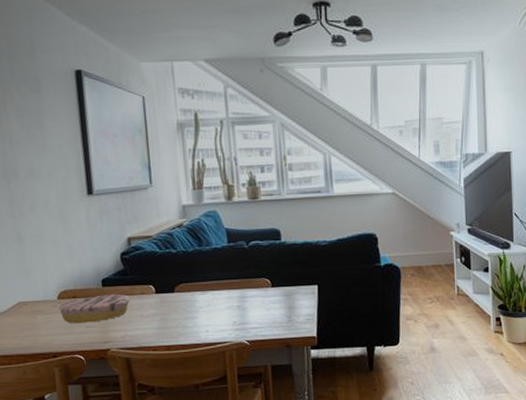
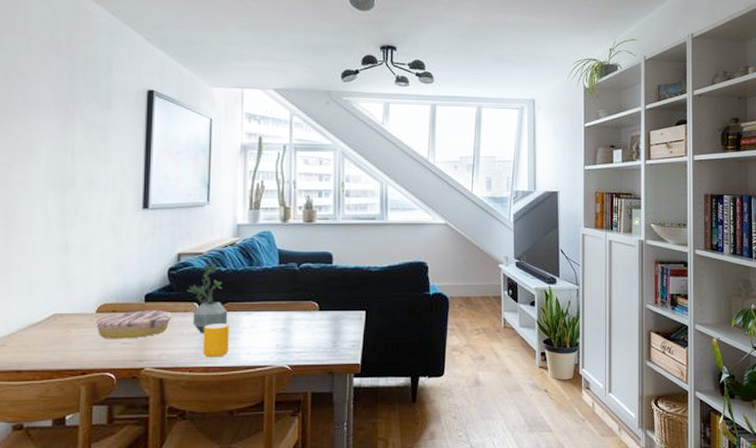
potted plant: none [140,246,184,315] -> present [186,264,228,334]
mug: none [161,304,188,337] -> present [203,323,229,358]

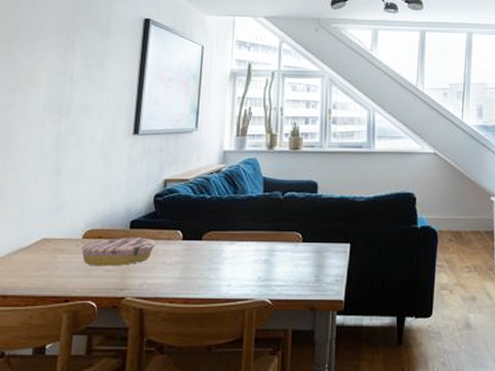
potted plant: present [186,264,228,334] -> none [171,191,211,264]
mug: present [203,323,229,358] -> none [184,253,211,289]

